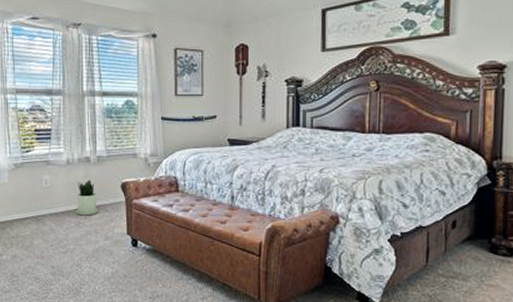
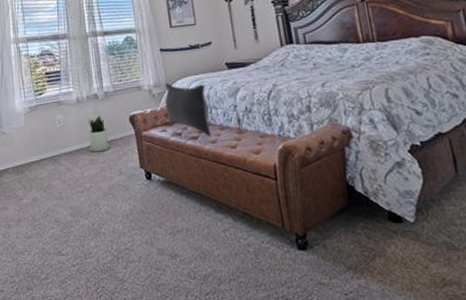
cushion: none [160,153,204,211] -> present [164,83,211,137]

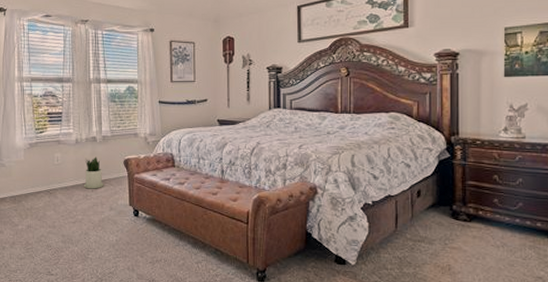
cushion: present [164,83,211,137] -> none [158,133,197,184]

